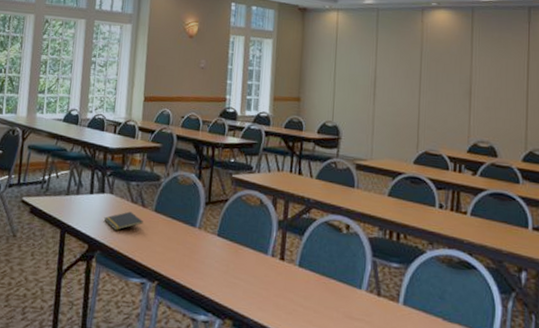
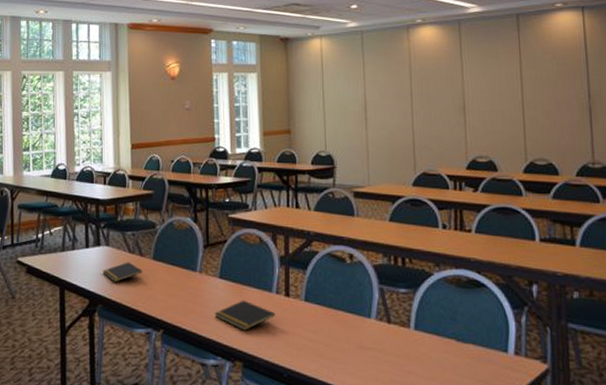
notepad: none [209,259,269,290] -> present [214,300,276,330]

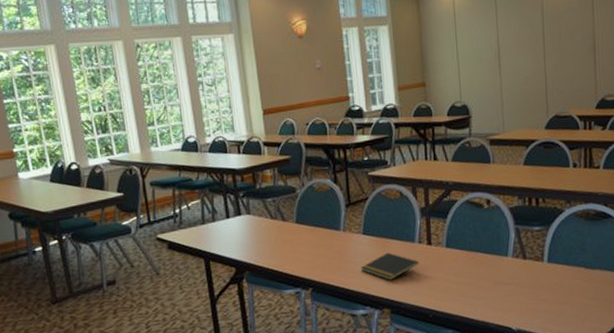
notepad: present [102,262,143,282] -> none [246,228,287,249]

